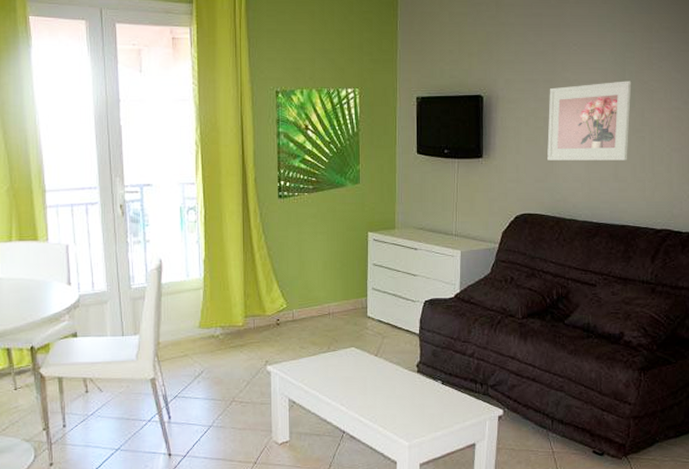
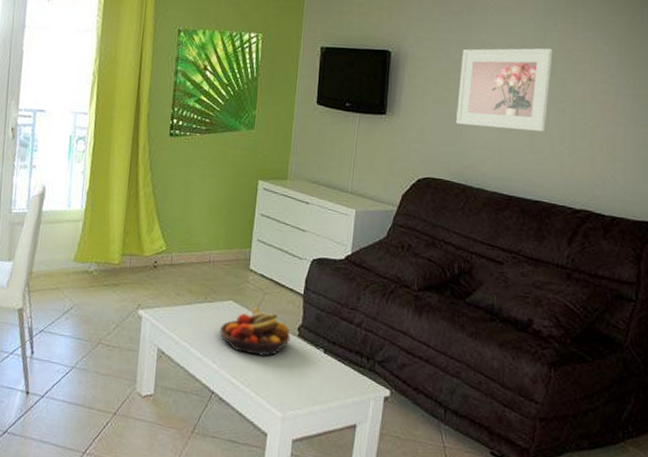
fruit bowl: none [345,349,411,394] -> present [220,306,291,356]

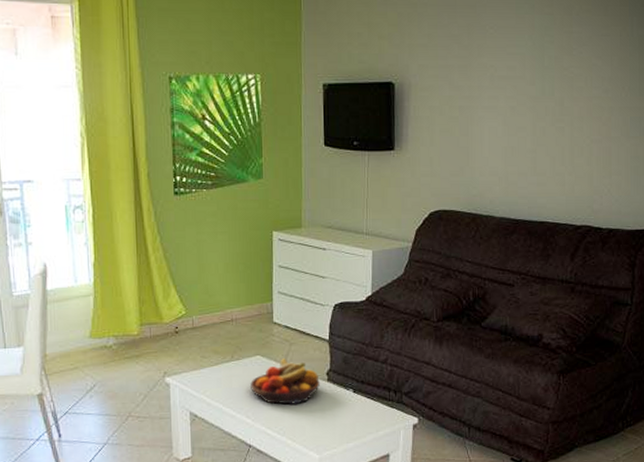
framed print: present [456,48,553,132] -> none [463,67,551,153]

